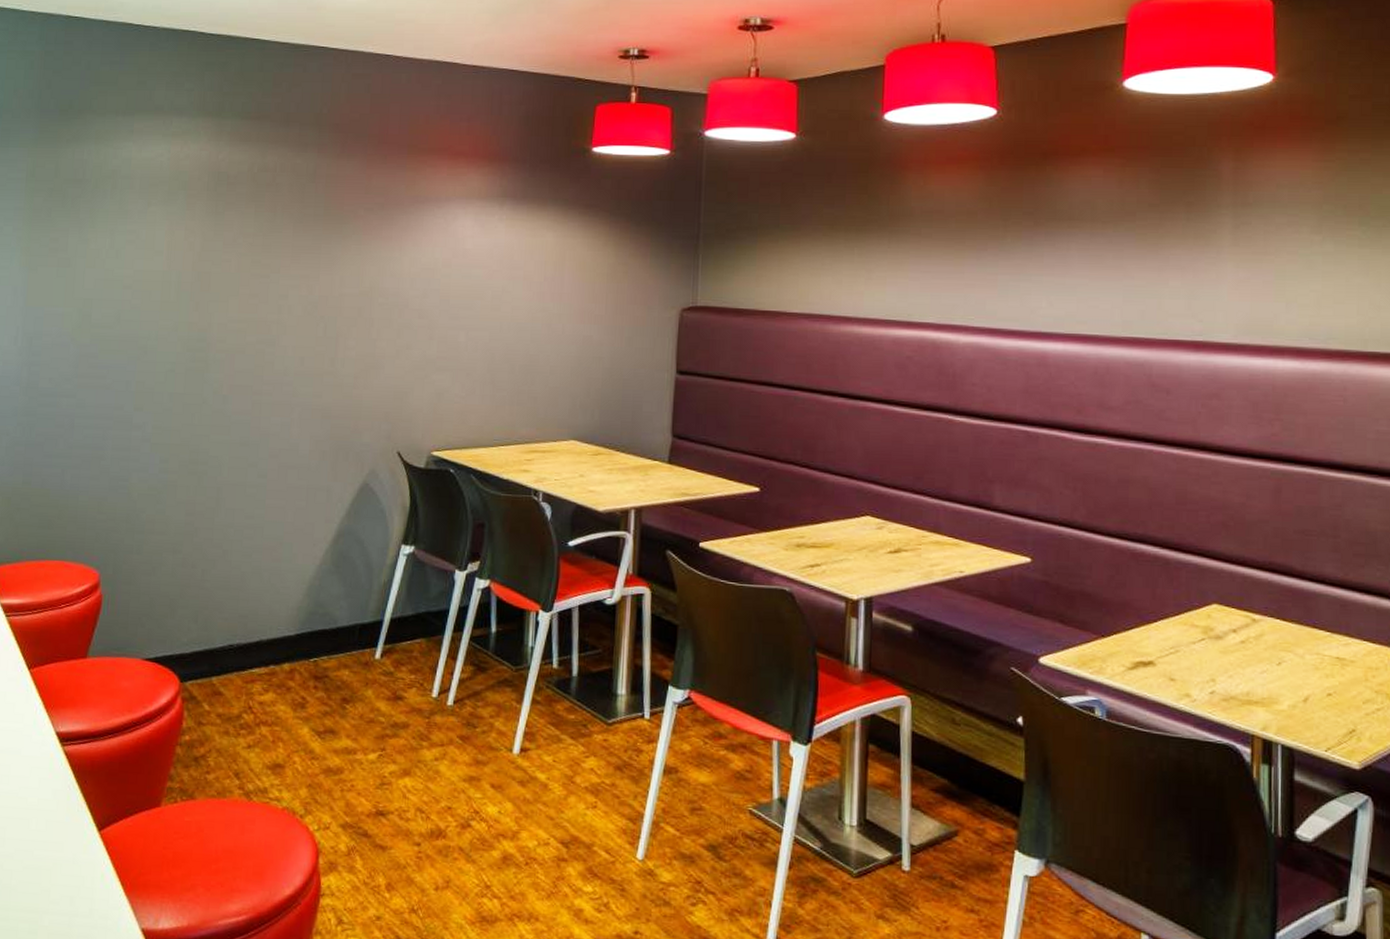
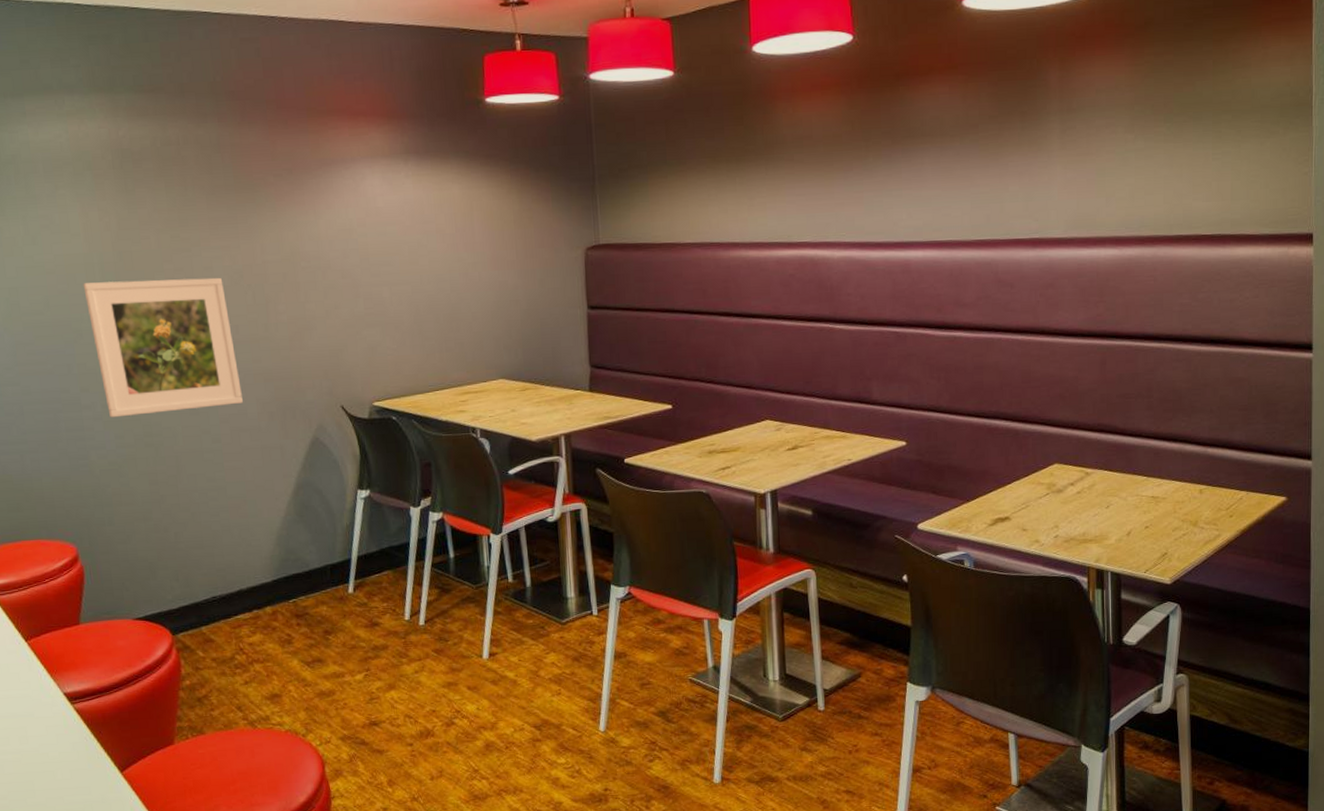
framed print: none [156,300,297,441] -> present [83,277,243,418]

